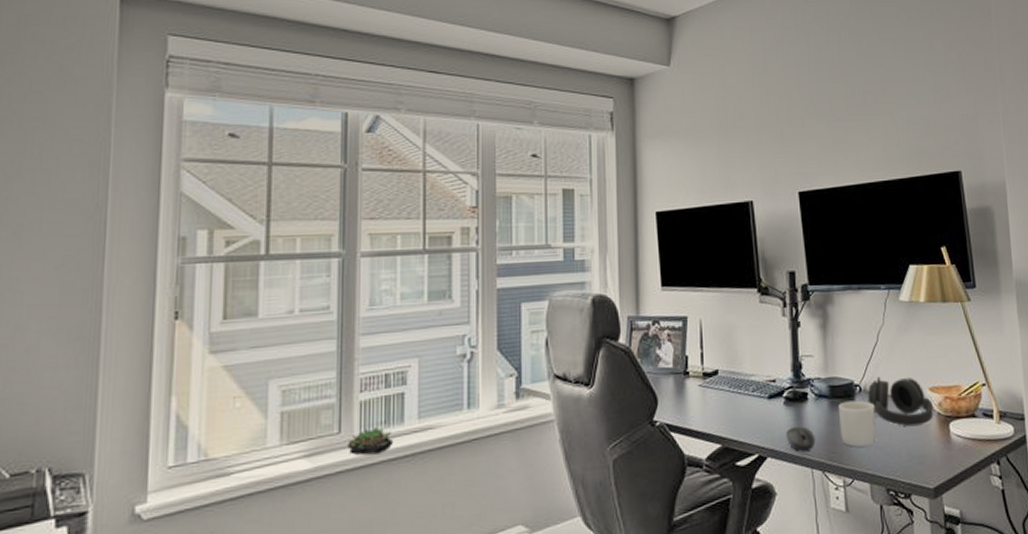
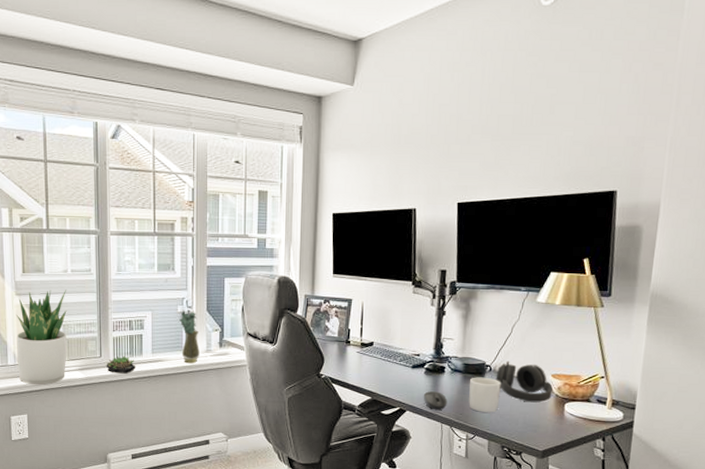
planter: none [203,338,290,491] -> present [16,289,67,385]
vase: none [458,350,488,428] -> present [179,309,200,364]

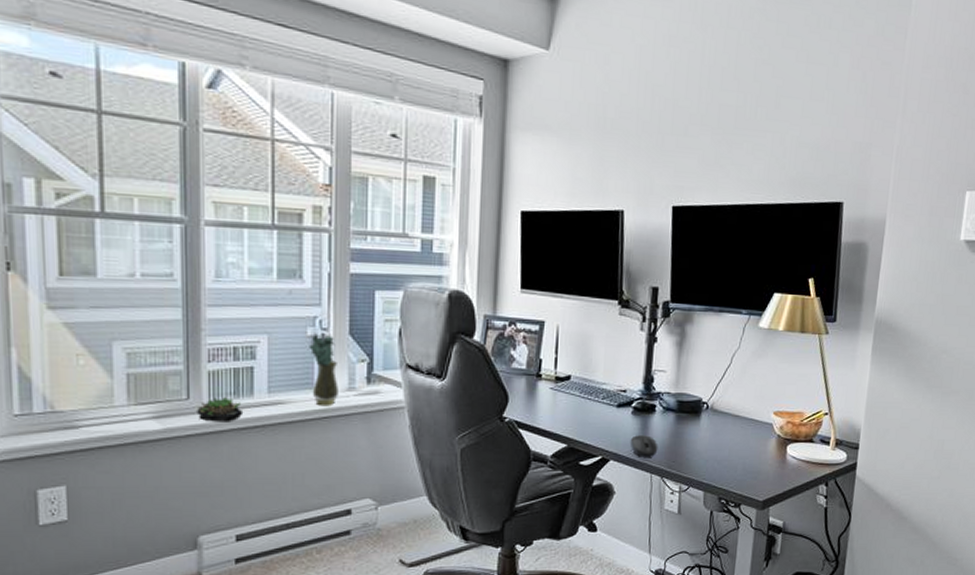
planter: present [16,289,67,385] -> none [47,301,134,442]
mug: present [469,377,501,414] -> none [682,416,719,460]
headphones: present [495,360,553,403] -> none [713,396,775,445]

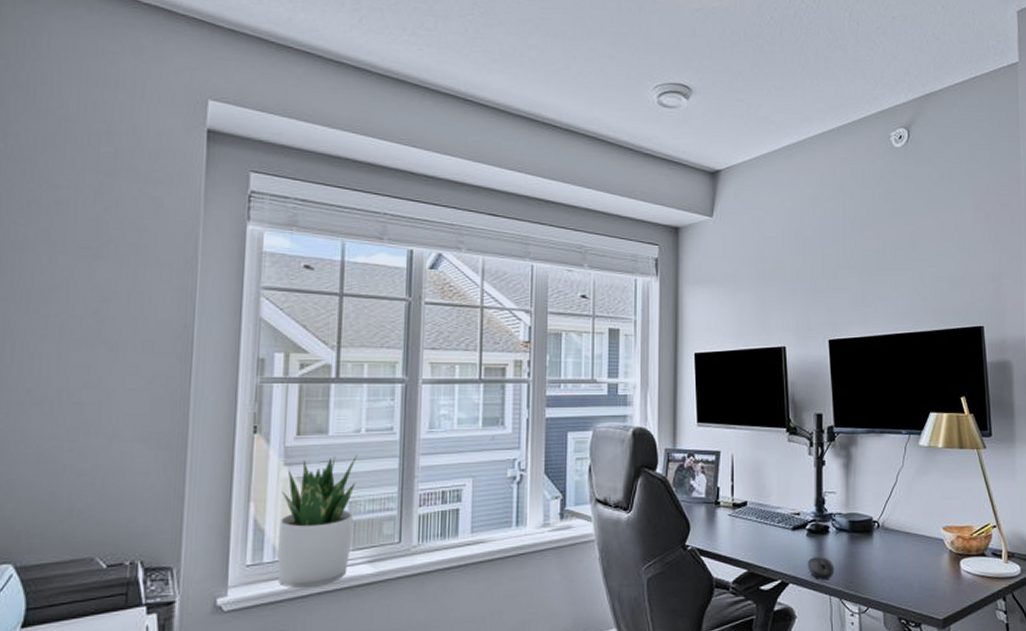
planter: none [47,301,134,442] -> present [277,454,357,589]
succulent plant: present [197,396,244,422] -> none [407,538,449,564]
vase: present [309,332,338,406] -> none [508,473,534,543]

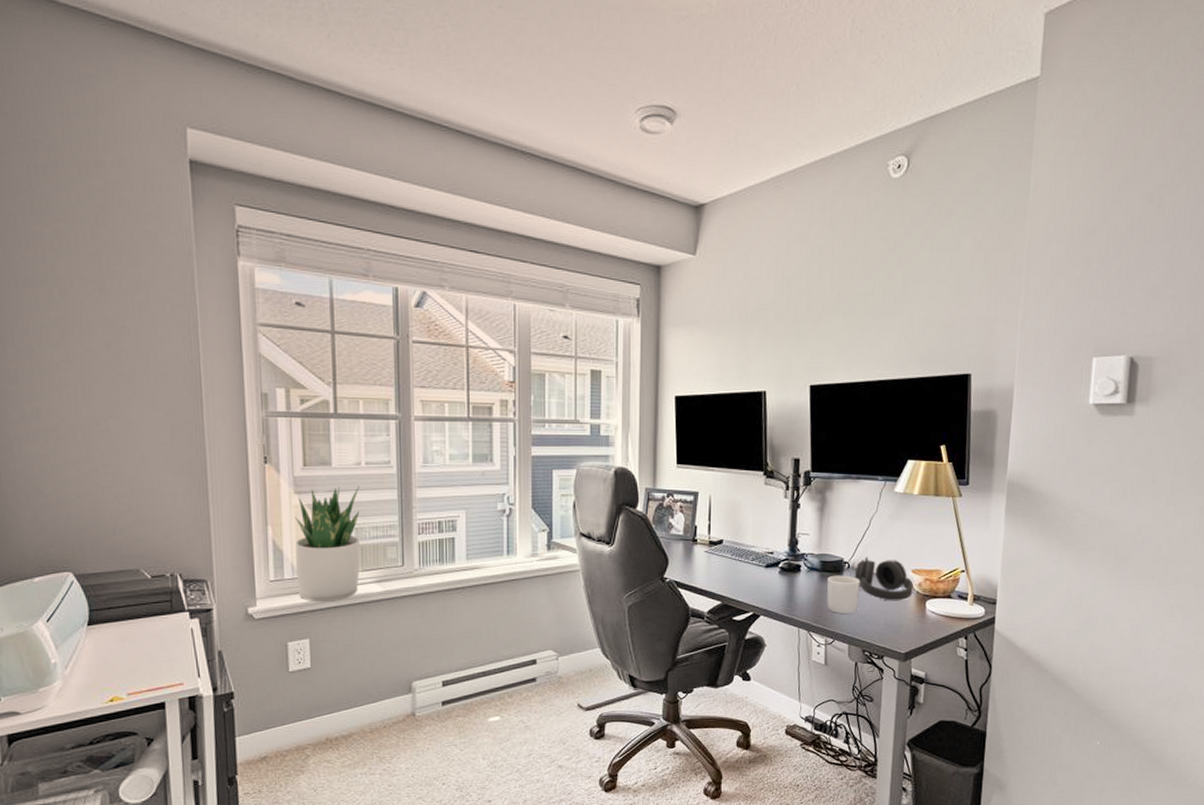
computer mouse: present [807,557,835,579] -> none [778,593,804,613]
mug: none [856,535,892,579] -> present [826,575,860,615]
headphones: none [885,514,946,562] -> present [854,556,913,601]

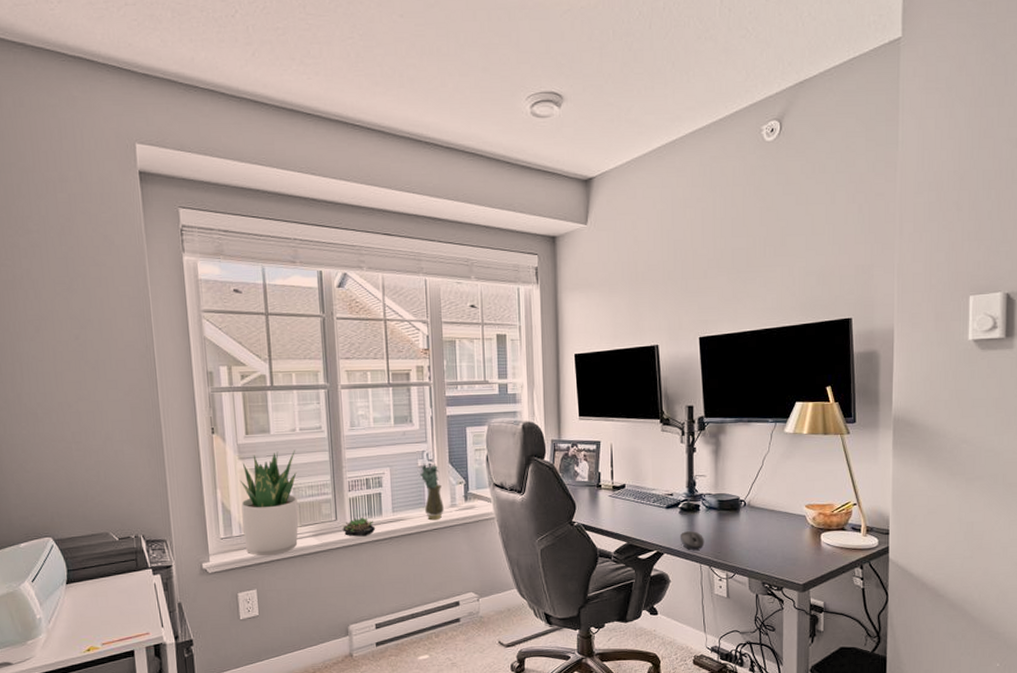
succulent plant: none [410,563,447,585] -> present [343,516,376,537]
vase: none [499,507,524,570] -> present [420,463,444,521]
computer mouse: none [778,593,804,613] -> present [679,531,705,550]
mug: present [826,575,860,615] -> none [725,512,757,550]
headphones: present [854,556,913,601] -> none [751,494,808,535]

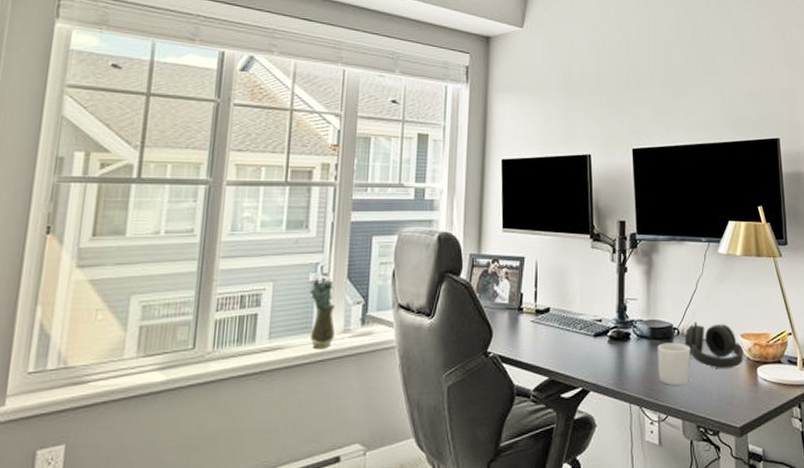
planter: present [239,449,299,557] -> none [61,257,154,398]
succulent plant: present [343,516,376,537] -> none [200,344,245,371]
computer mouse: present [679,531,705,550] -> none [608,364,635,387]
mug: none [725,512,757,550] -> present [657,342,691,387]
headphones: none [751,494,808,535] -> present [684,321,743,369]

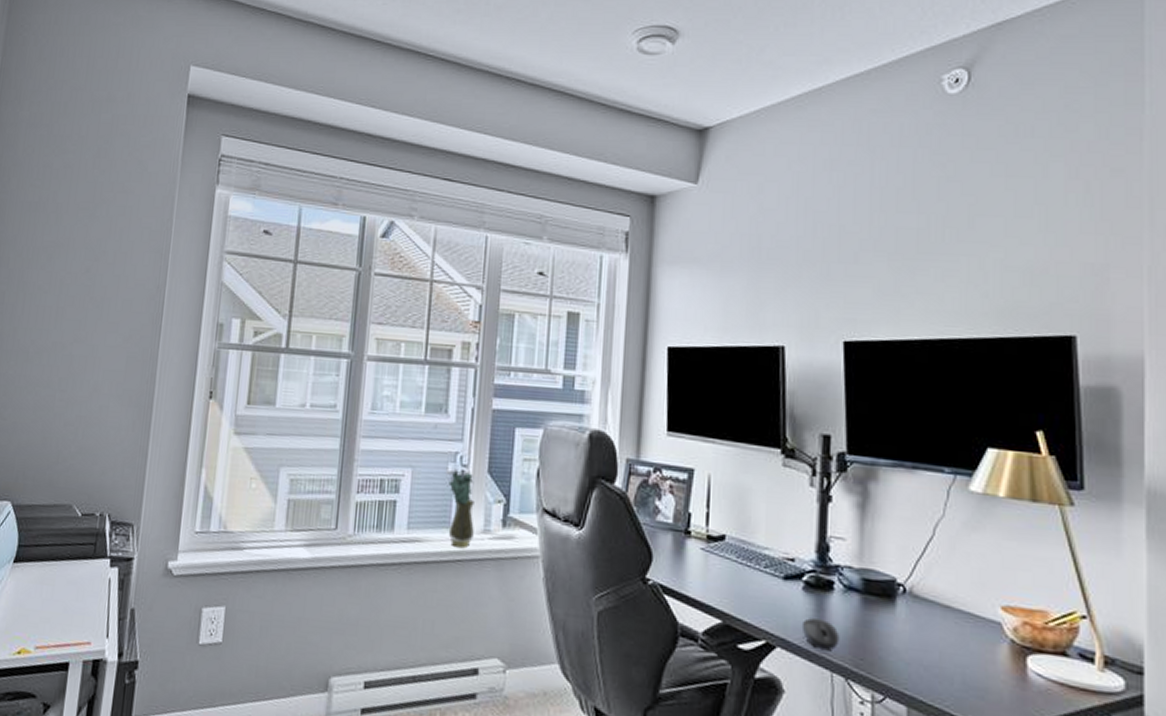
computer mouse: none [608,364,635,387] -> present [801,618,840,650]
mug: present [657,342,691,387] -> none [872,601,922,662]
headphones: present [684,321,743,369] -> none [913,578,1005,651]

